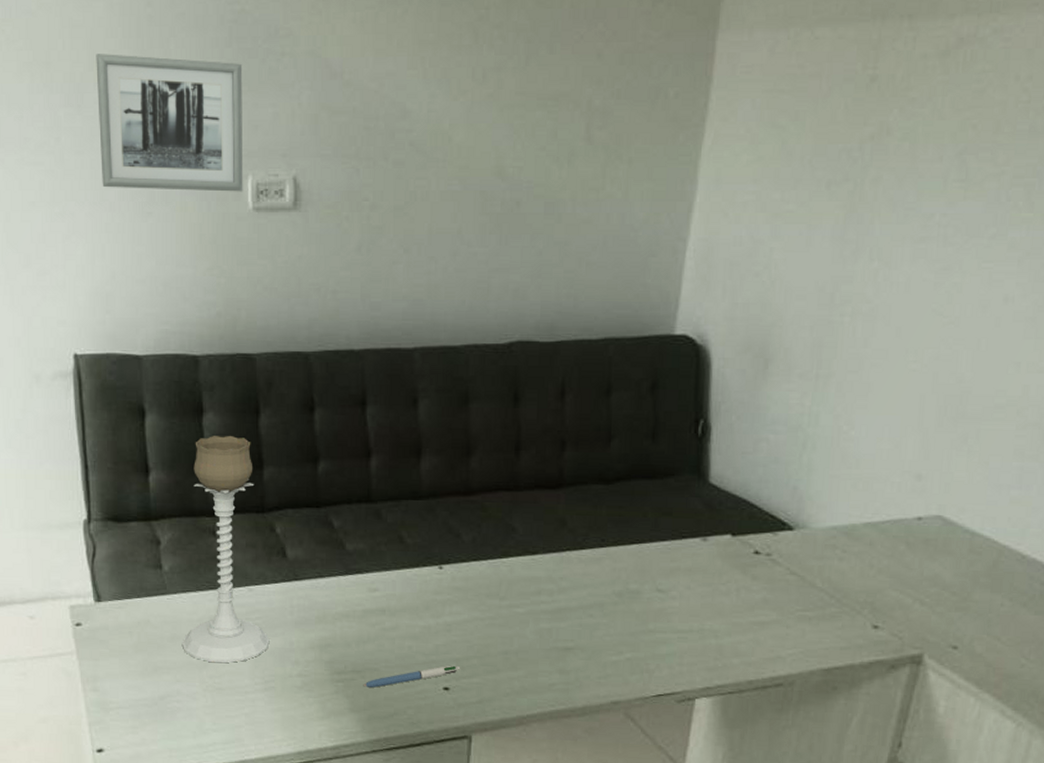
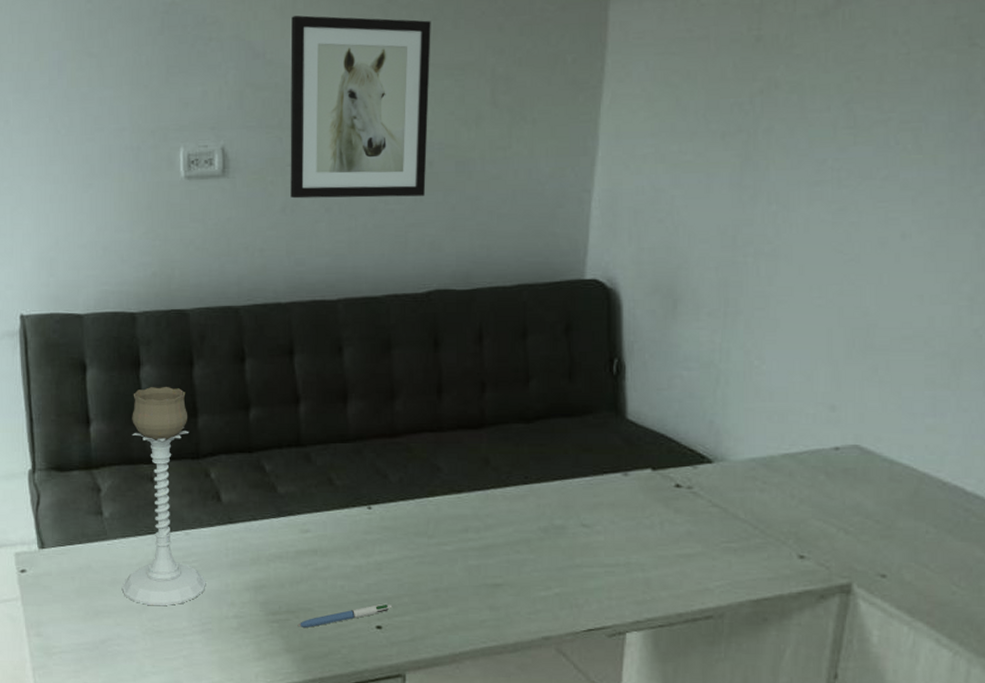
wall art: present [96,54,243,192] -> none [41,45,176,163]
wall art: none [367,31,525,239] -> present [290,15,431,199]

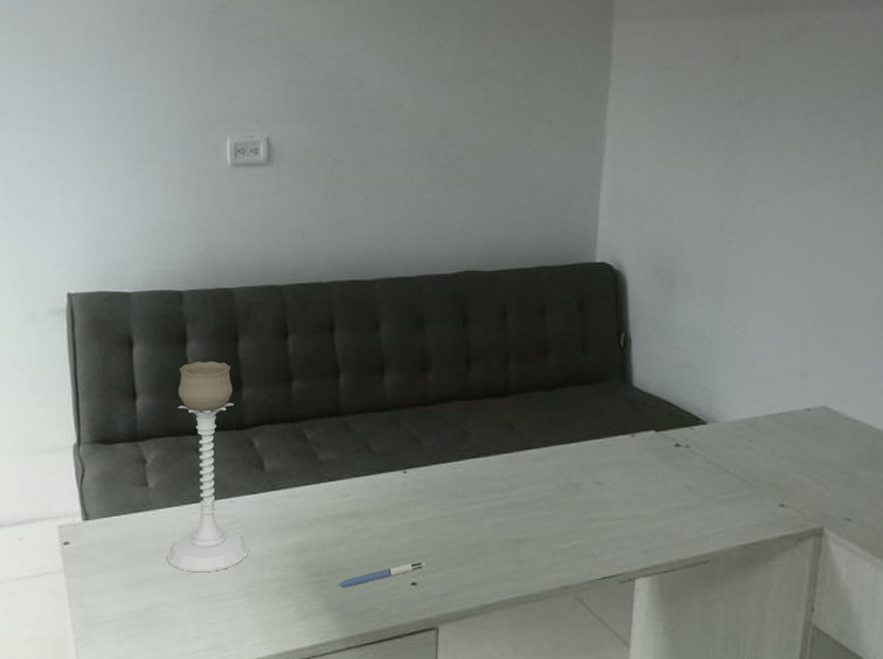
wall art: present [290,15,431,199] -> none [331,21,459,187]

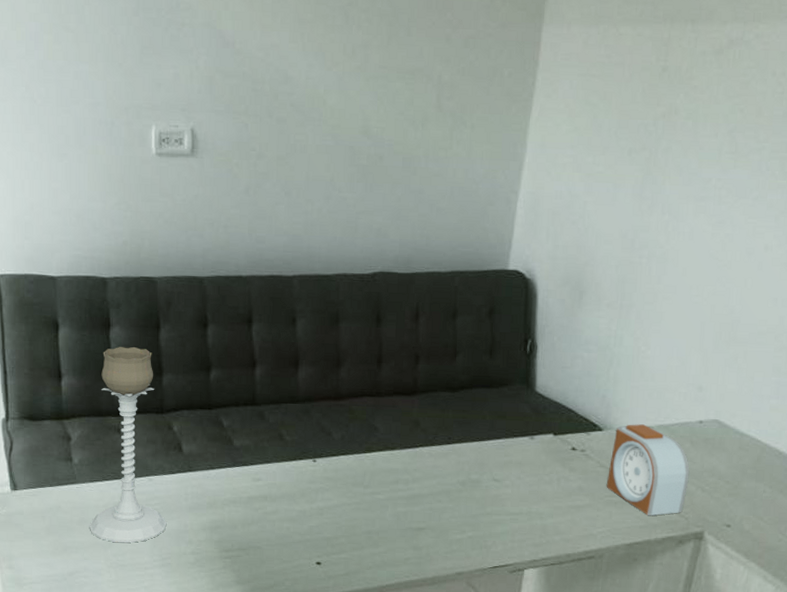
pen: present [337,561,426,587] -> none [247,543,331,563]
alarm clock: none [715,415,802,513] -> present [606,424,690,516]

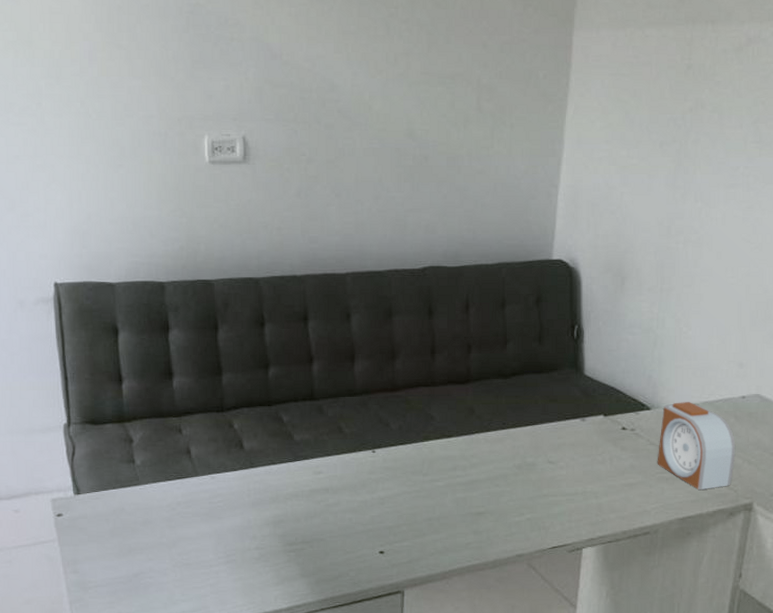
candle holder: present [89,346,167,543] -> none [153,348,231,541]

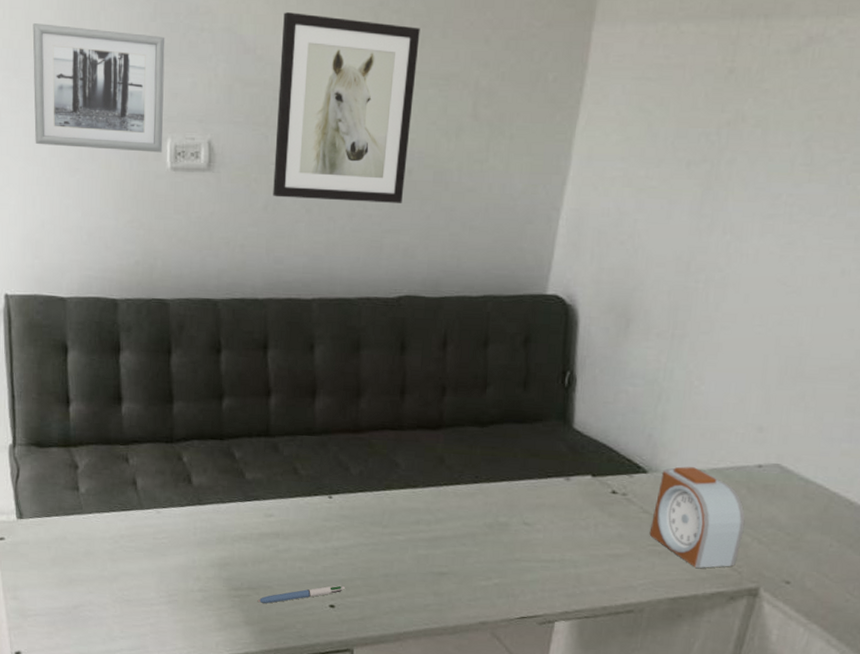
wall art: none [72,36,201,148] -> present [32,23,165,153]
wall art: none [304,23,427,186] -> present [273,12,420,203]
pen: none [311,532,393,555] -> present [257,585,346,604]

